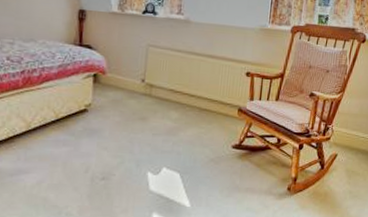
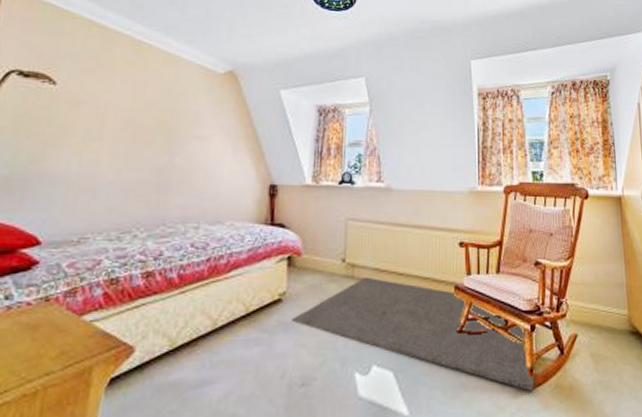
rug: none [95,96,297,196] -> present [291,277,535,392]

